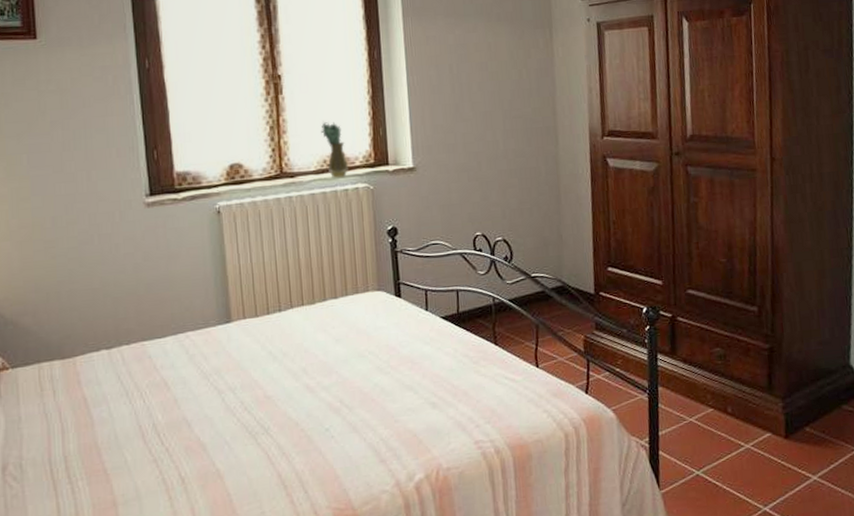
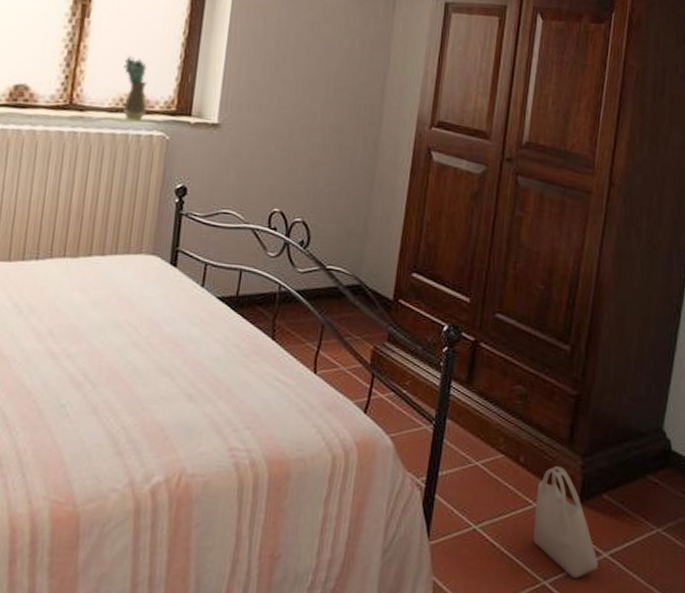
handbag: none [747,410,810,501] -> present [533,466,598,578]

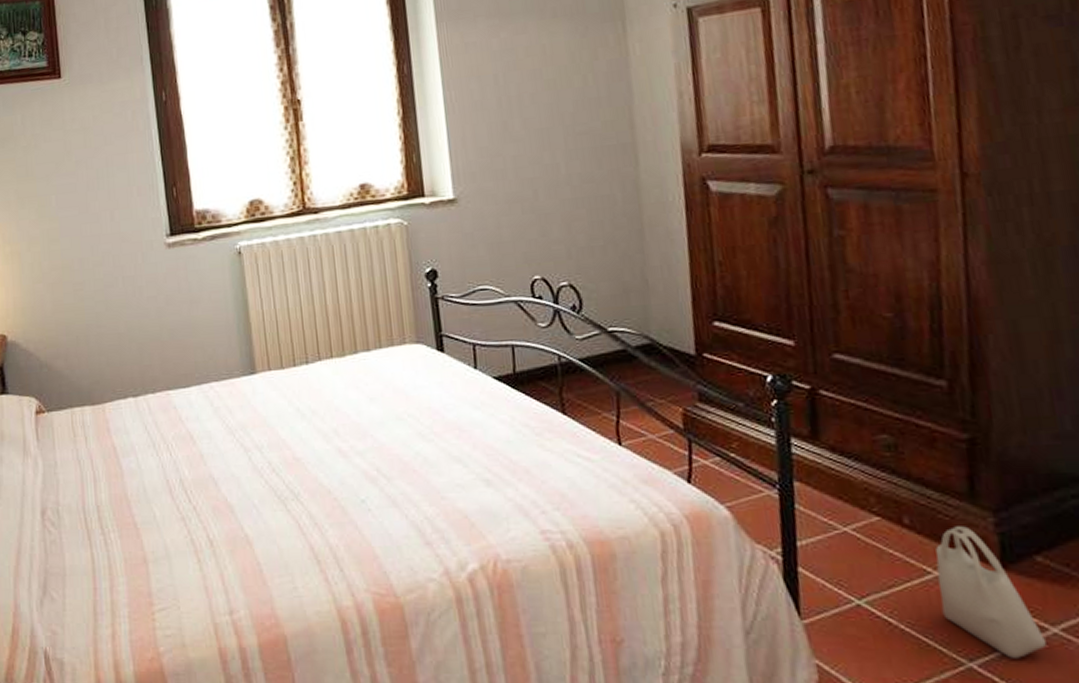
vase: present [123,55,148,122] -> none [346,149,379,214]

